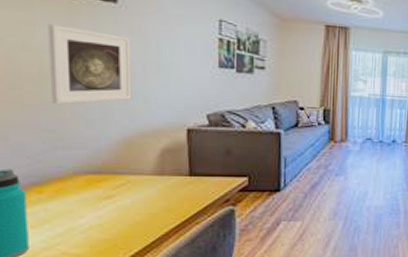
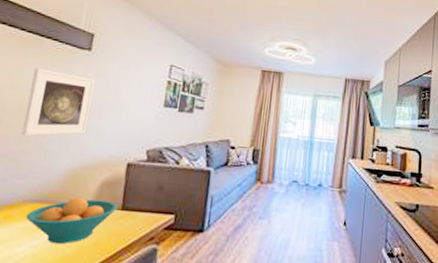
fruit bowl: none [80,166,184,213] -> present [25,197,118,244]

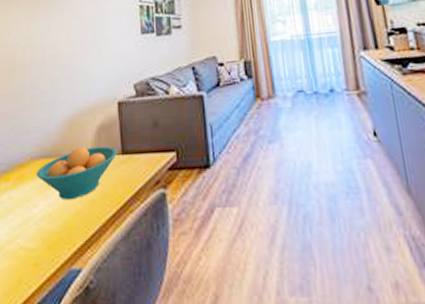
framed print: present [21,68,96,137] -> none [18,20,74,92]

